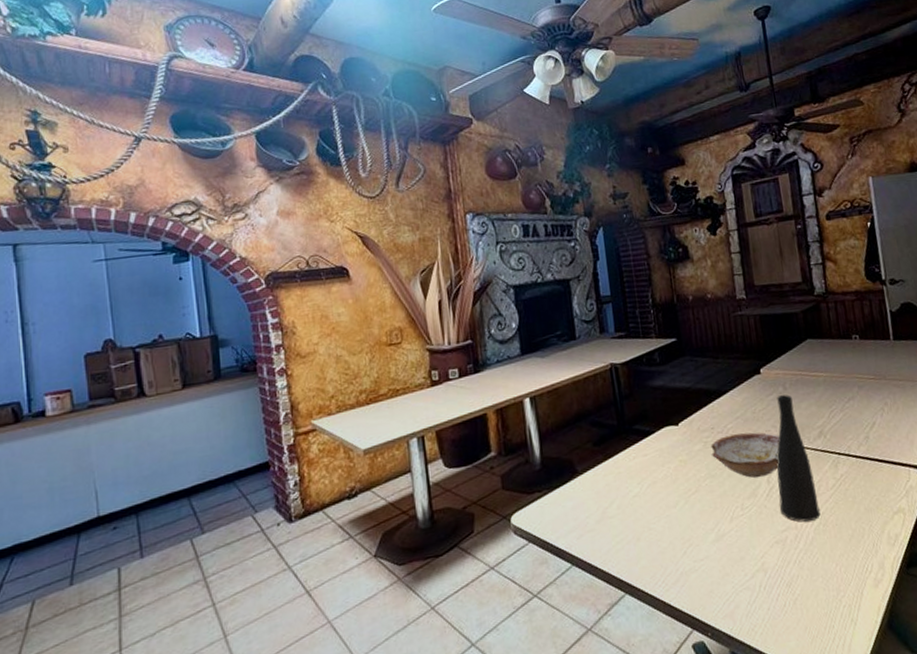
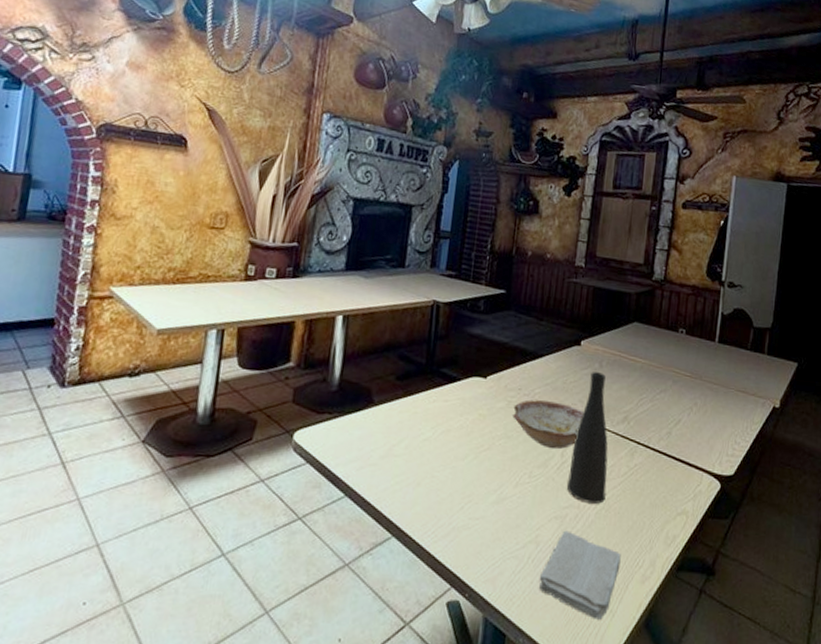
washcloth: none [775,552,851,631] -> present [539,530,621,620]

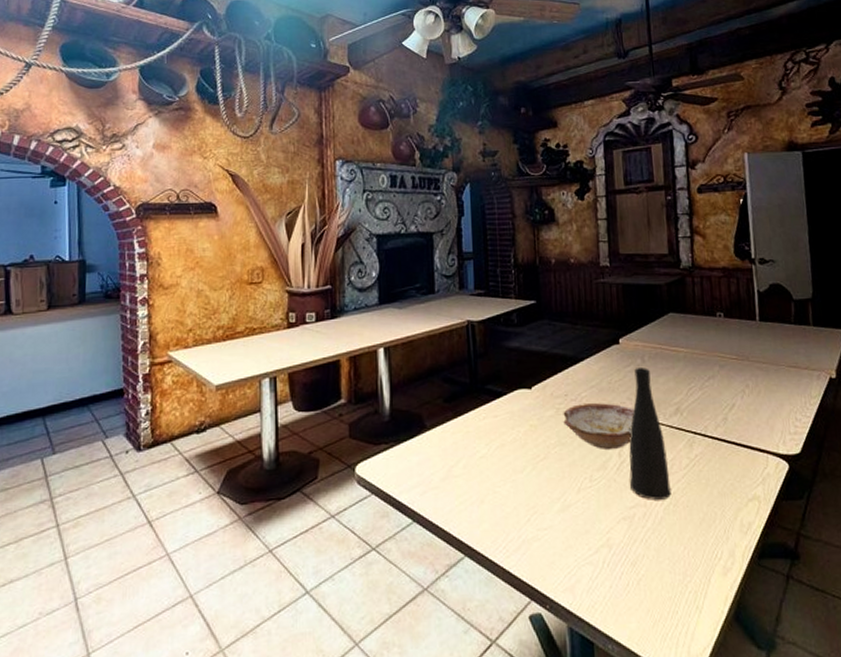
washcloth: present [539,530,621,620] -> none [618,530,699,618]

